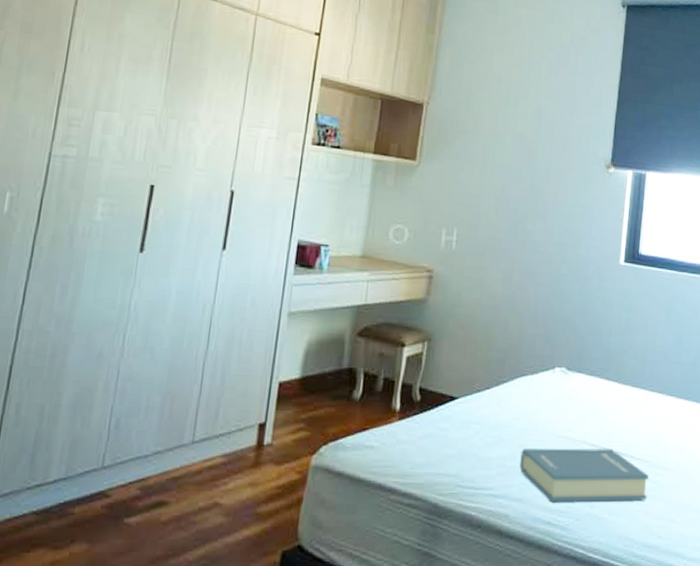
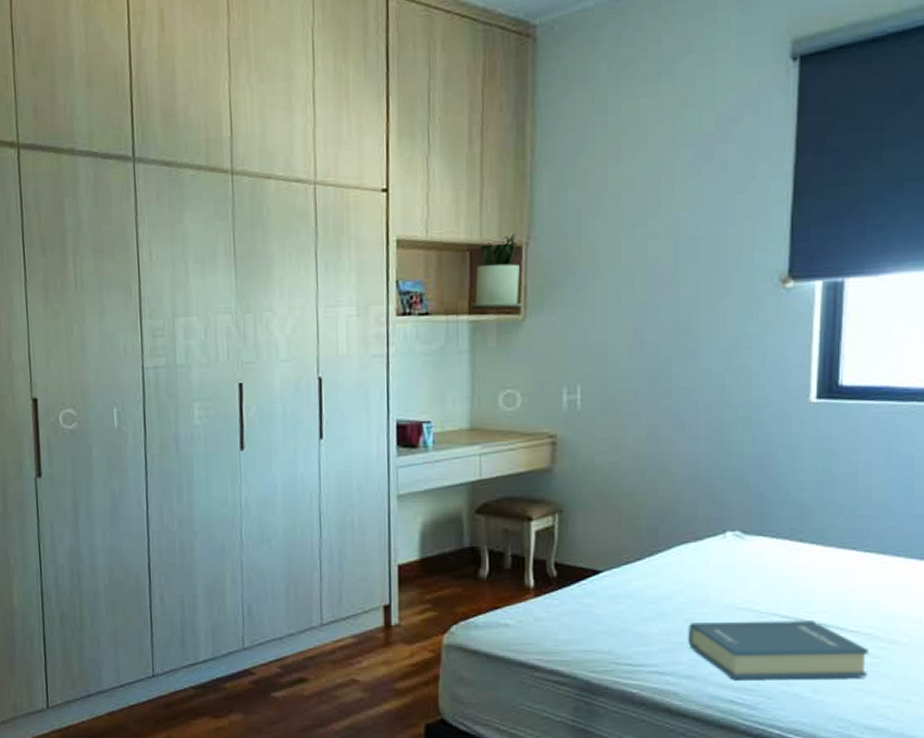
planter: none [377,92,422,155] -> present [471,233,523,310]

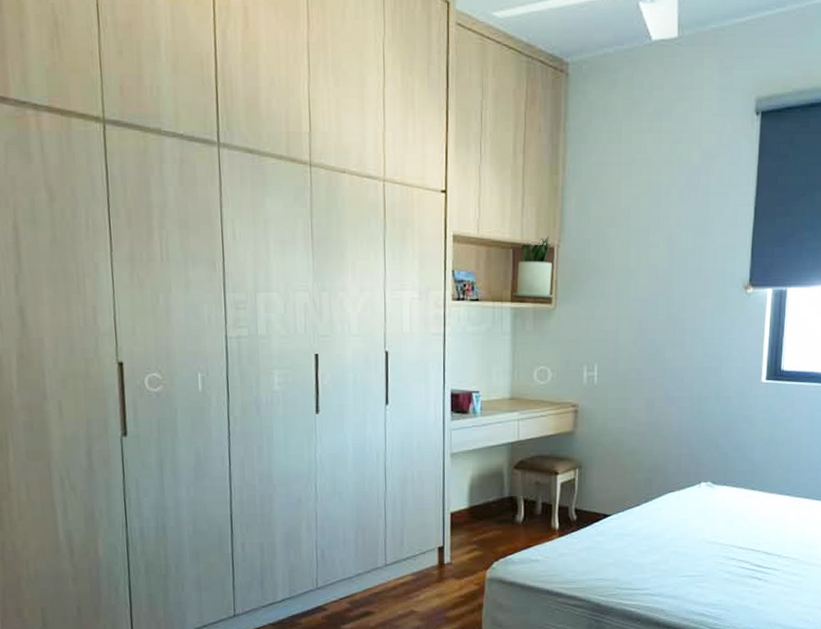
hardback book: present [686,621,870,679] -> none [671,550,797,597]

